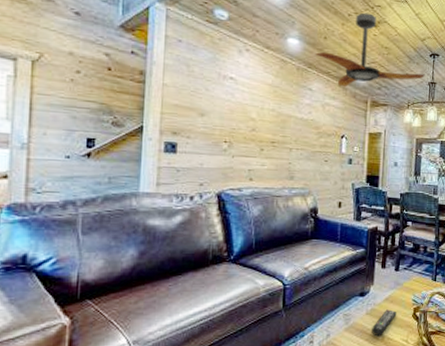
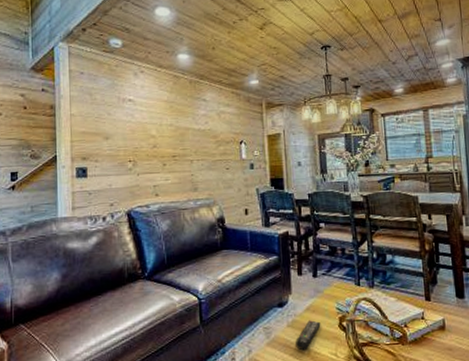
ceiling fan: present [315,12,425,88] -> none [205,17,319,93]

